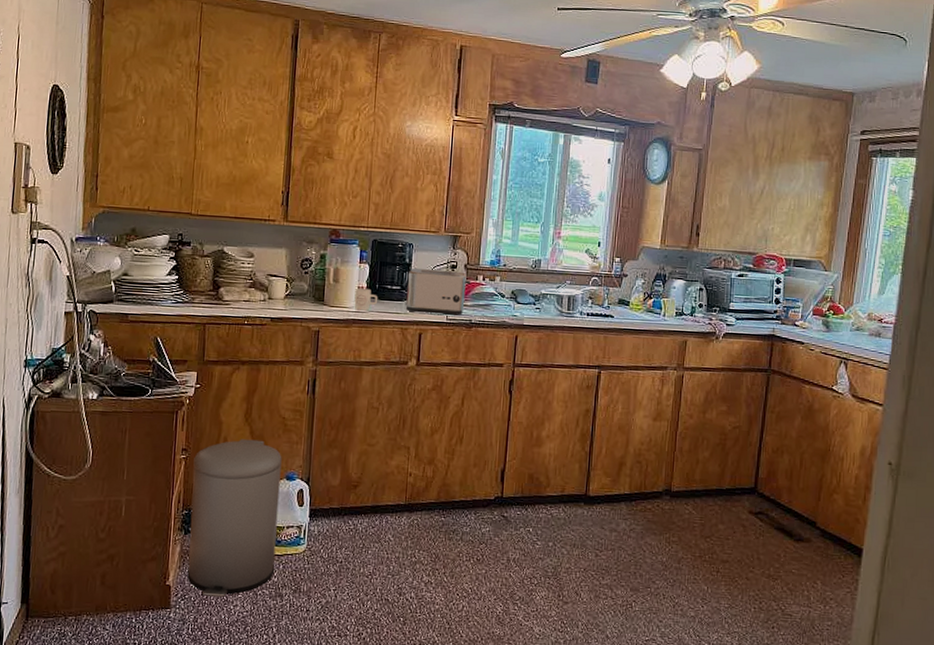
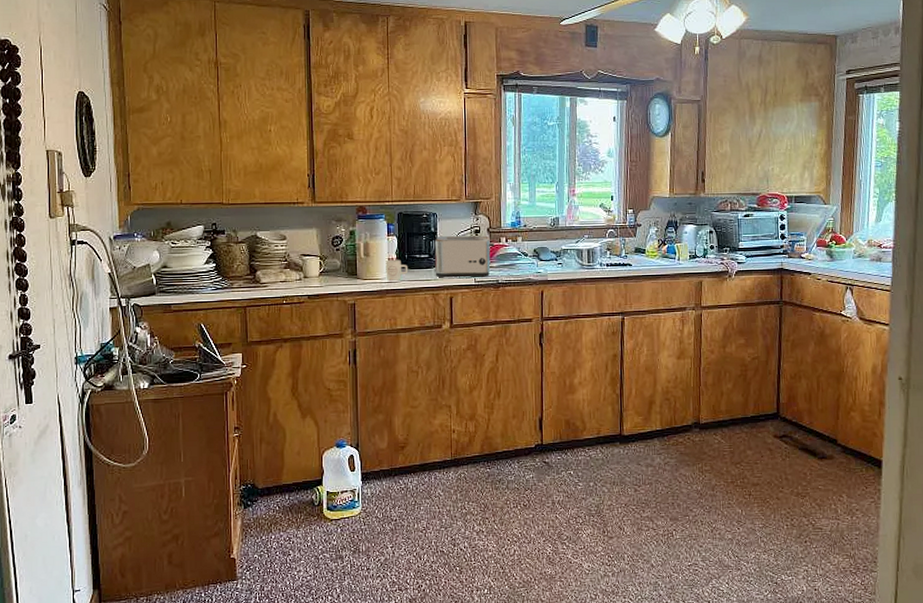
pedal bin: present [187,439,282,598] -> none [246,412,334,566]

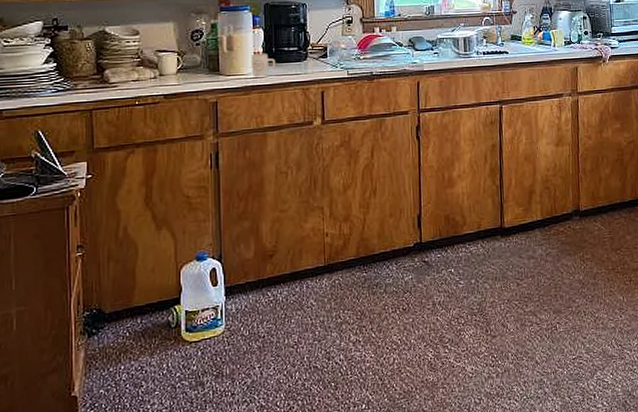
toaster: present [434,235,495,278] -> none [303,26,368,72]

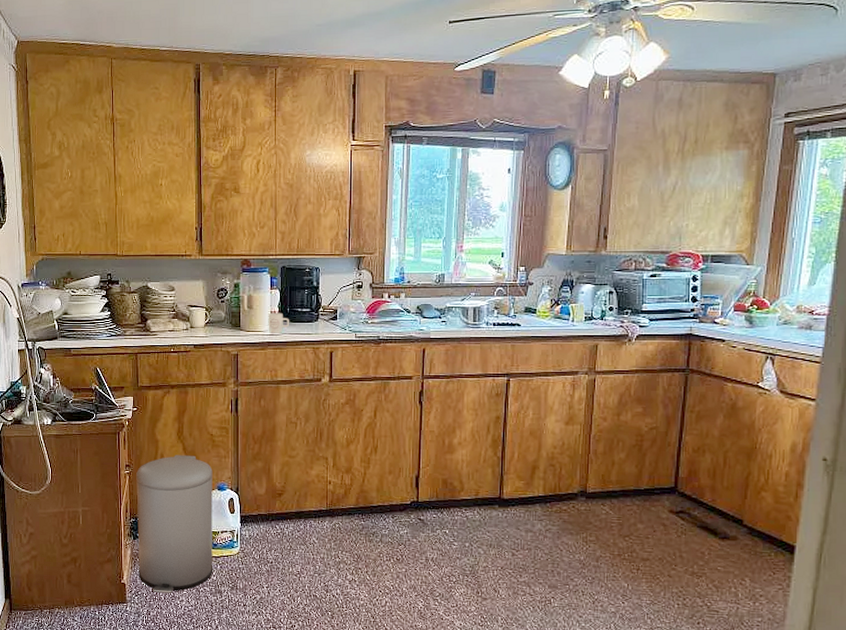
pedal bin: none [92,223,193,402] -> present [136,455,214,594]

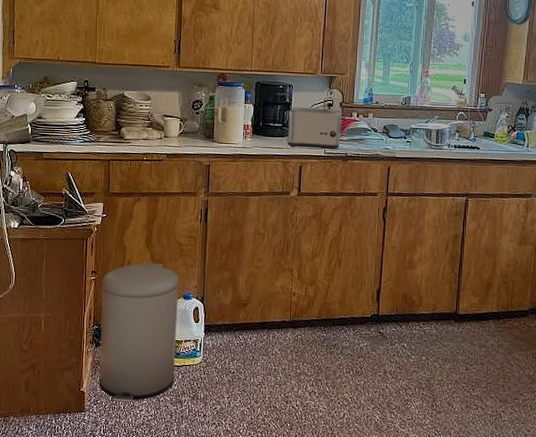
mug: present [268,312,290,333] -> none [240,125,262,146]
toaster: none [315,290,377,334] -> present [286,106,346,150]

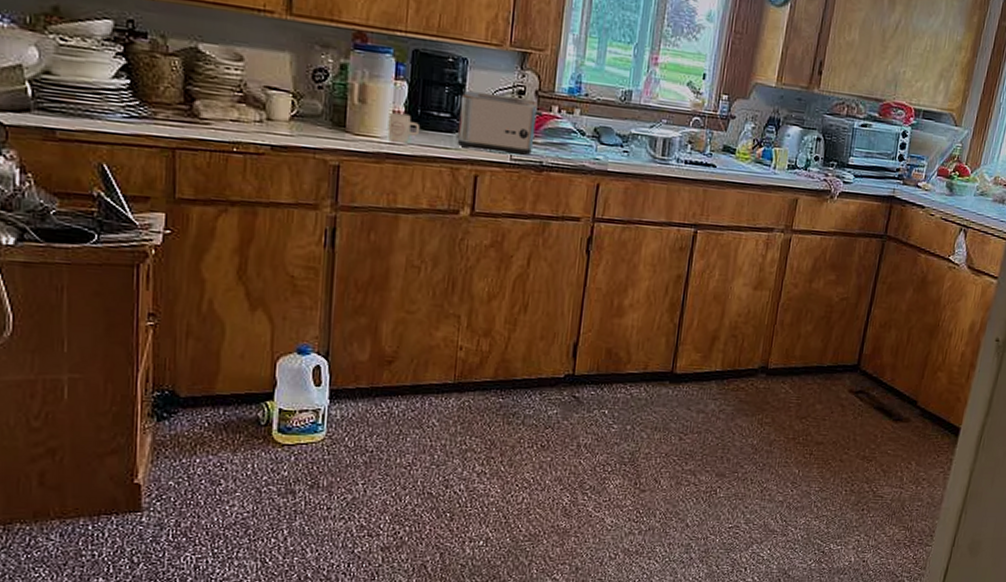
pedal bin: present [99,262,179,404] -> none [163,302,291,497]
mug: none [240,125,262,146] -> present [387,112,421,143]

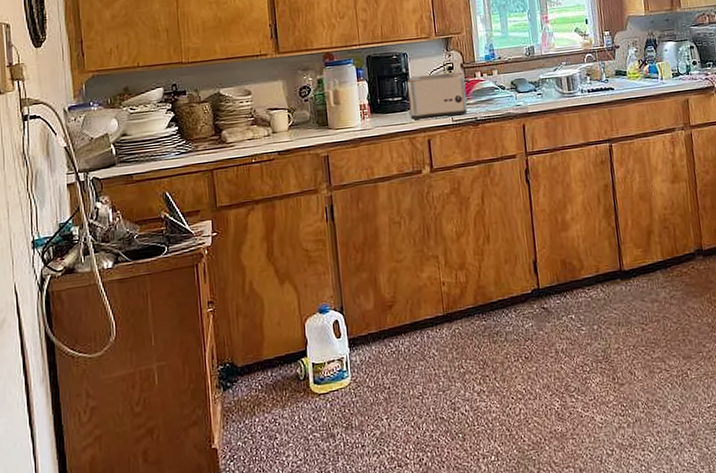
mug: present [387,112,421,143] -> none [357,104,382,128]

